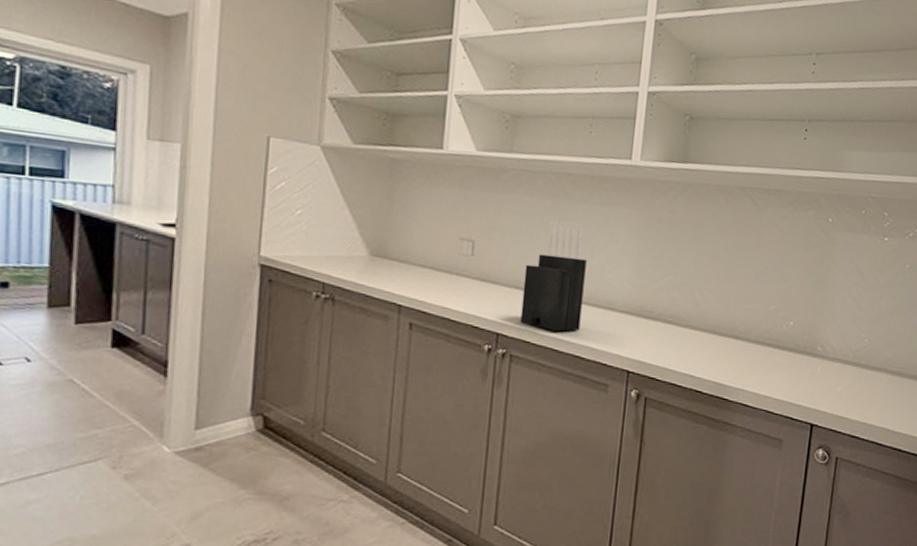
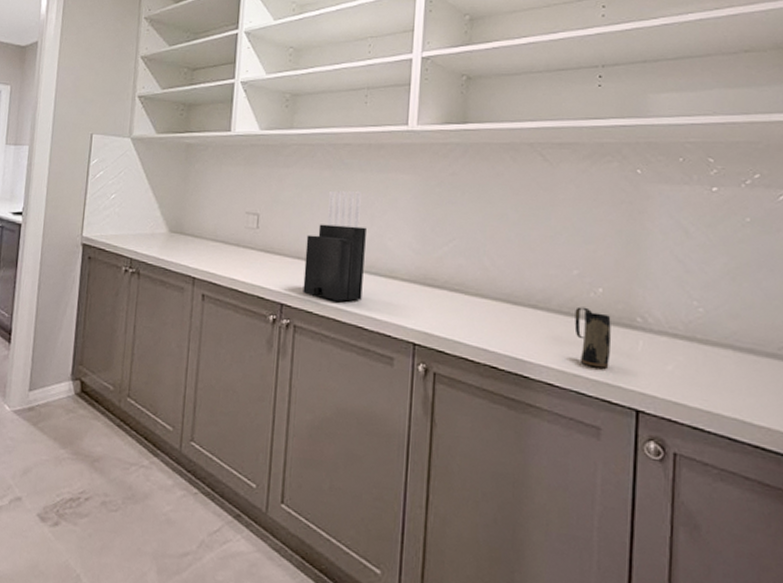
mug: none [768,337,798,390] -> present [574,306,612,368]

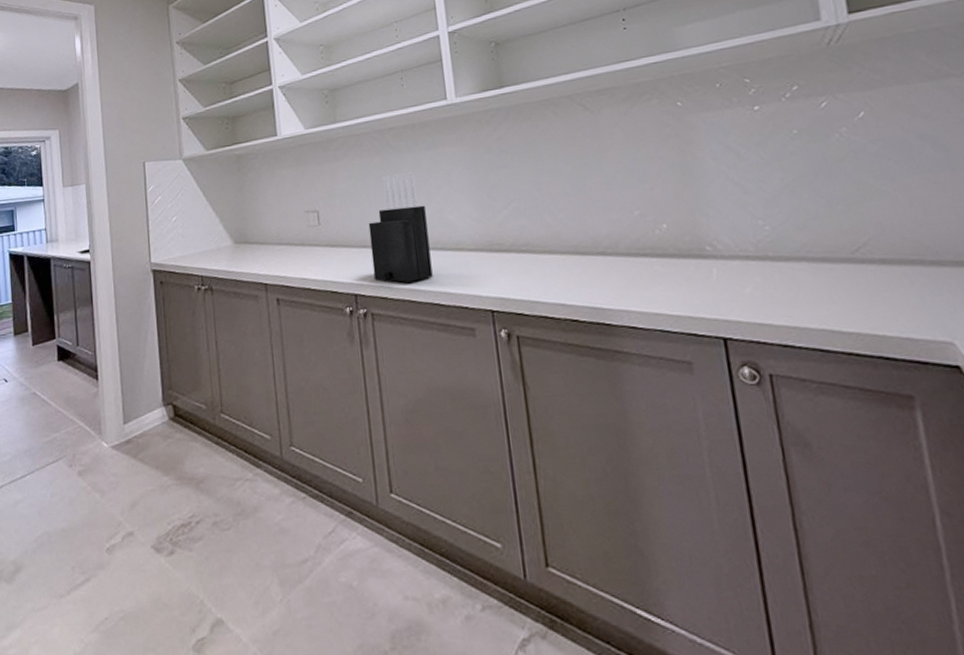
mug: present [574,306,612,368] -> none [644,245,688,303]

